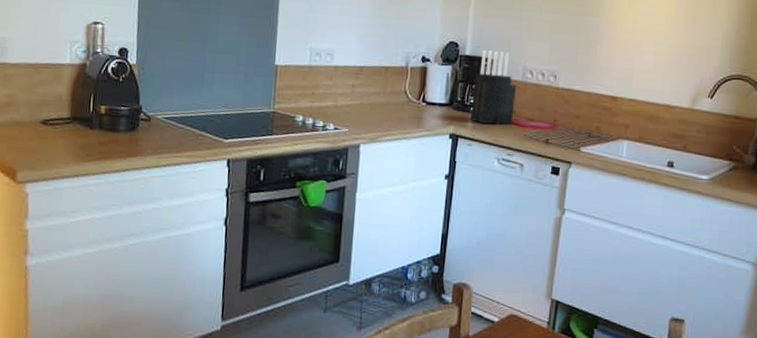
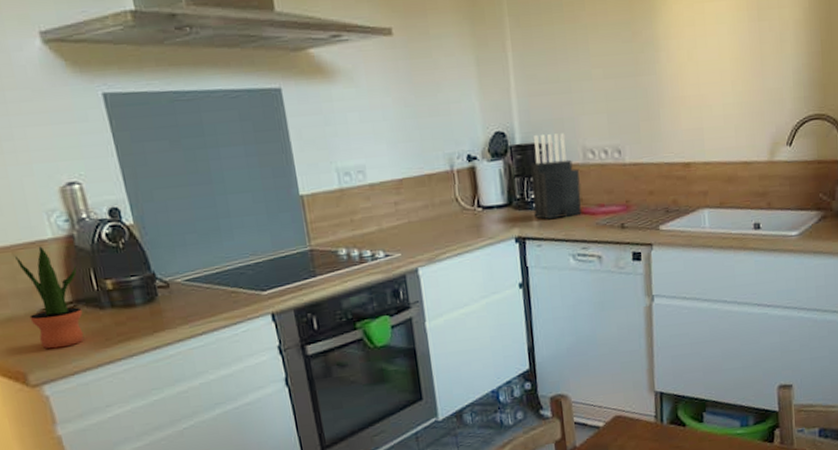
potted plant: none [33,68,82,155] -> present [15,246,85,349]

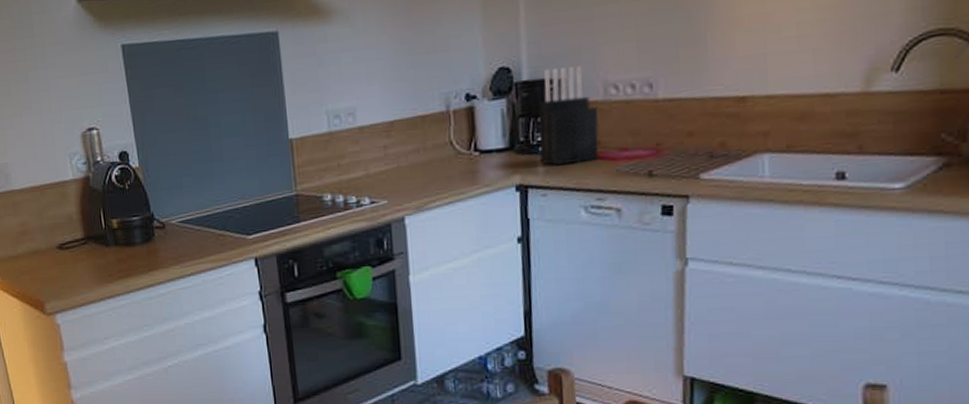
potted plant: present [15,246,85,349] -> none [43,186,92,281]

